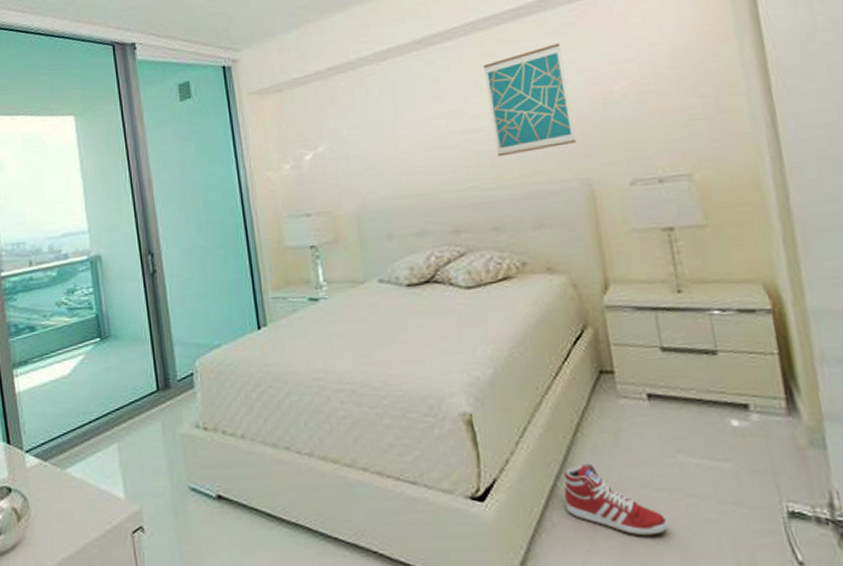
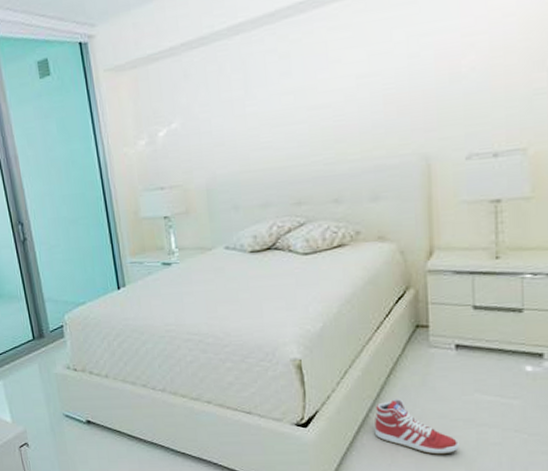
wall art: present [482,43,577,157] -> none [334,15,420,133]

